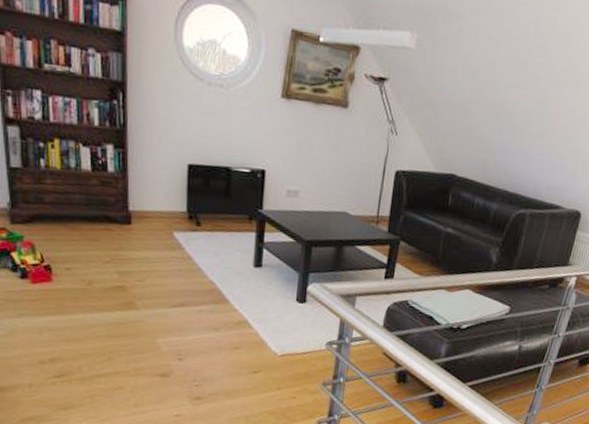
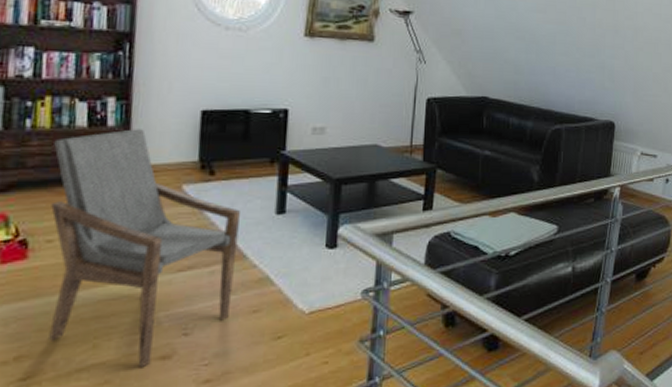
armchair: none [65,176,223,381] -> present [49,129,240,368]

